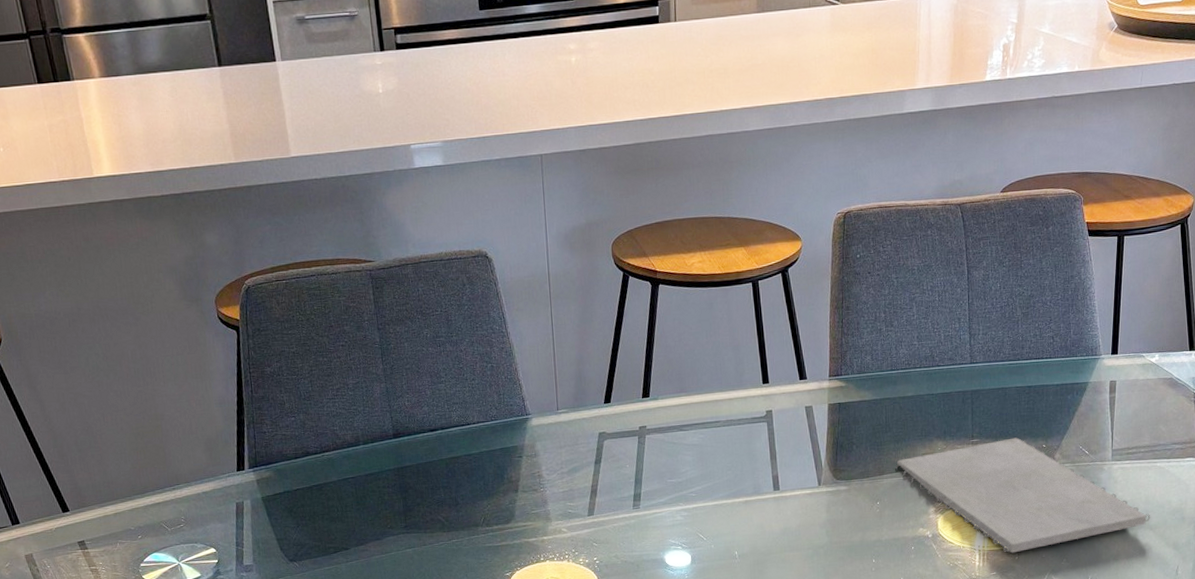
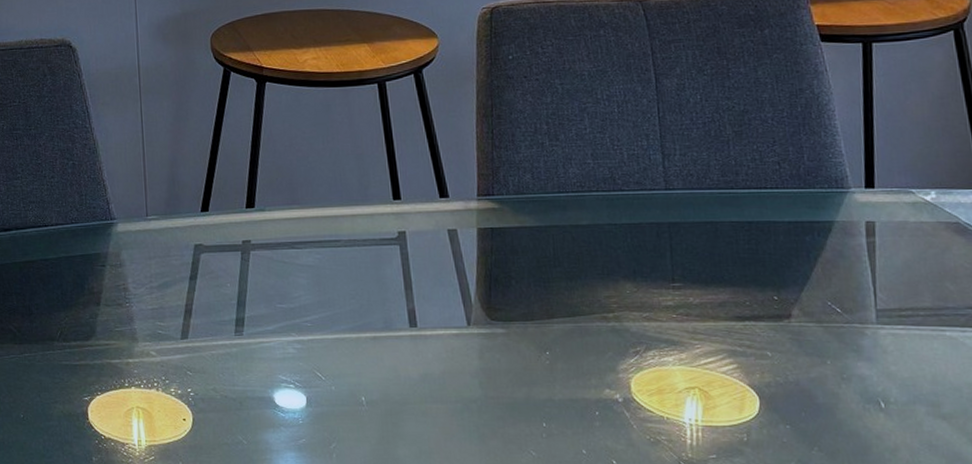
notepad: present [895,437,1150,553] -> none [569,285,942,433]

